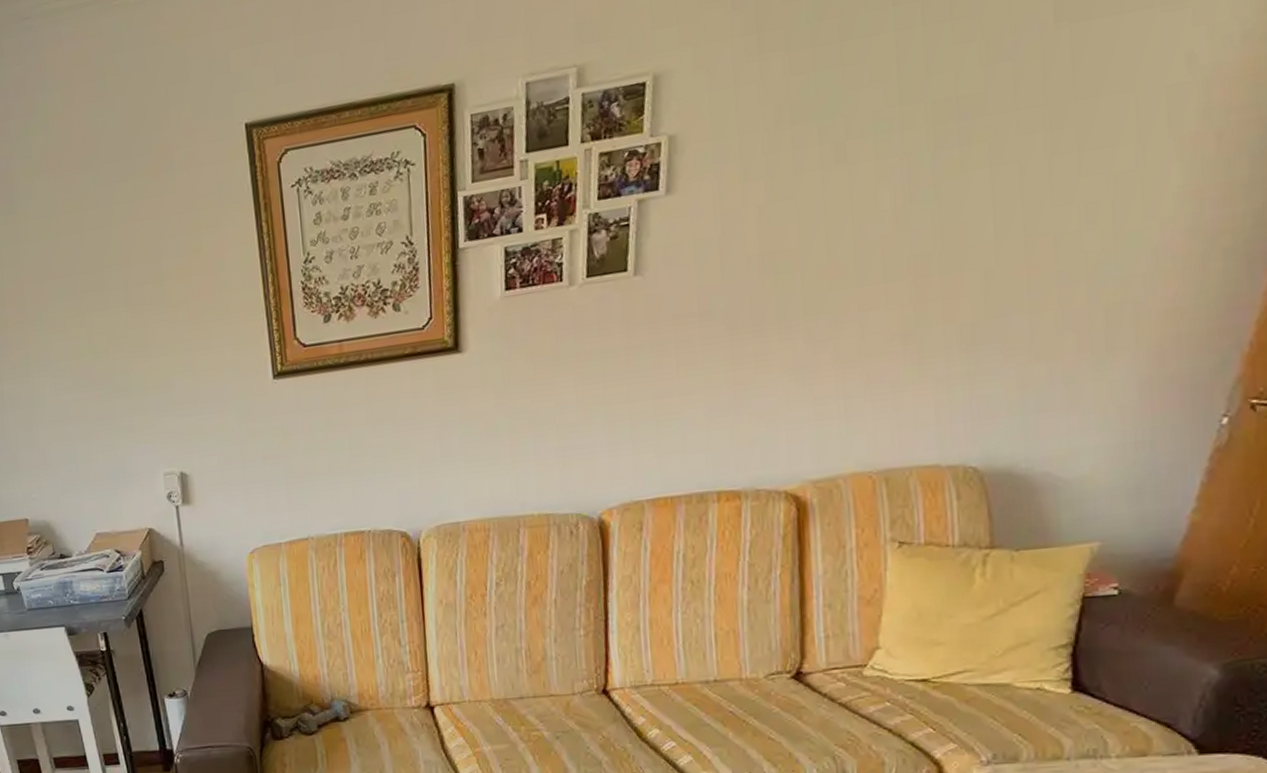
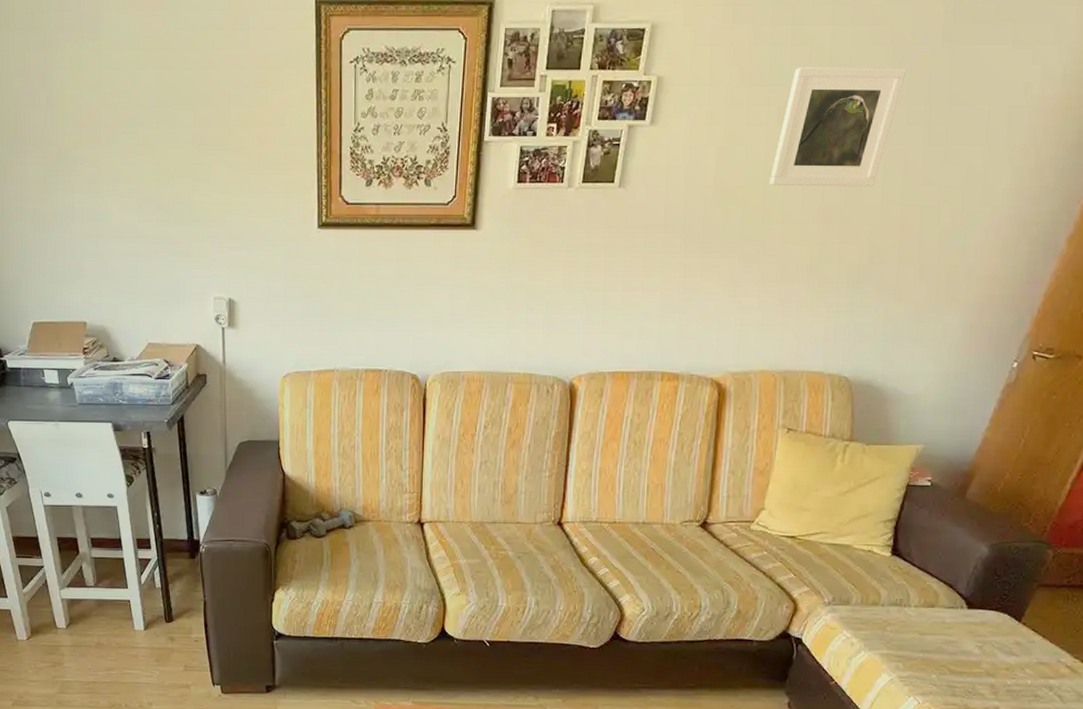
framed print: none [832,65,1009,242] -> present [768,67,907,187]

